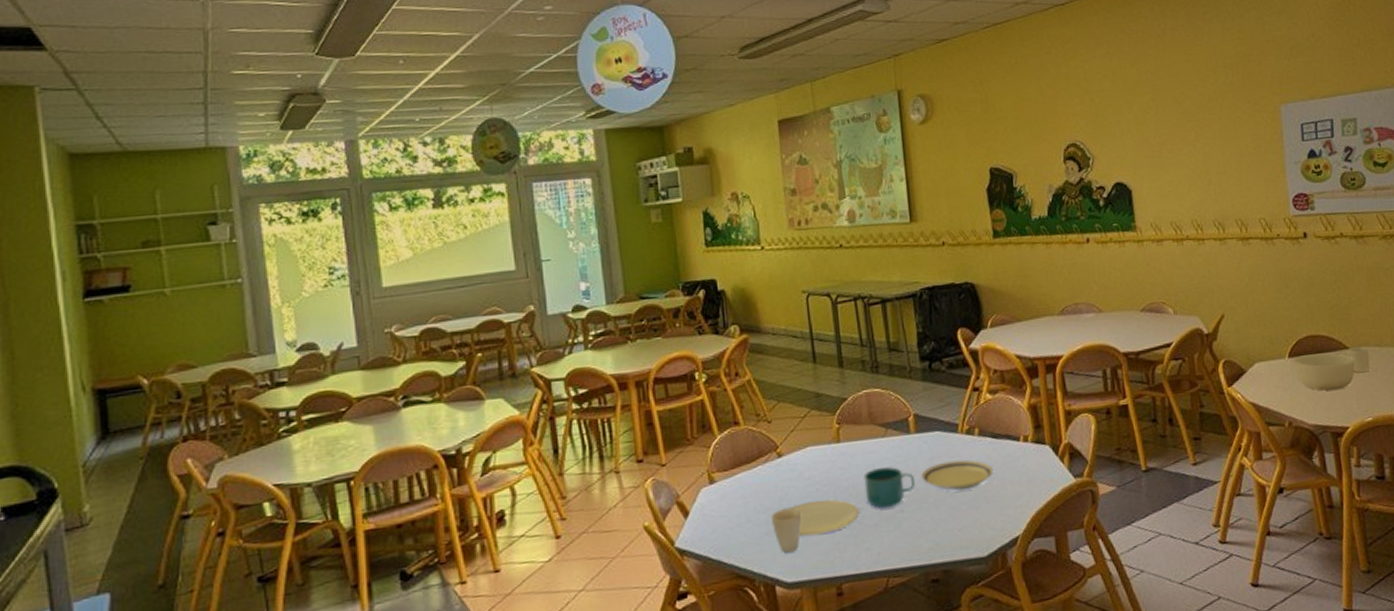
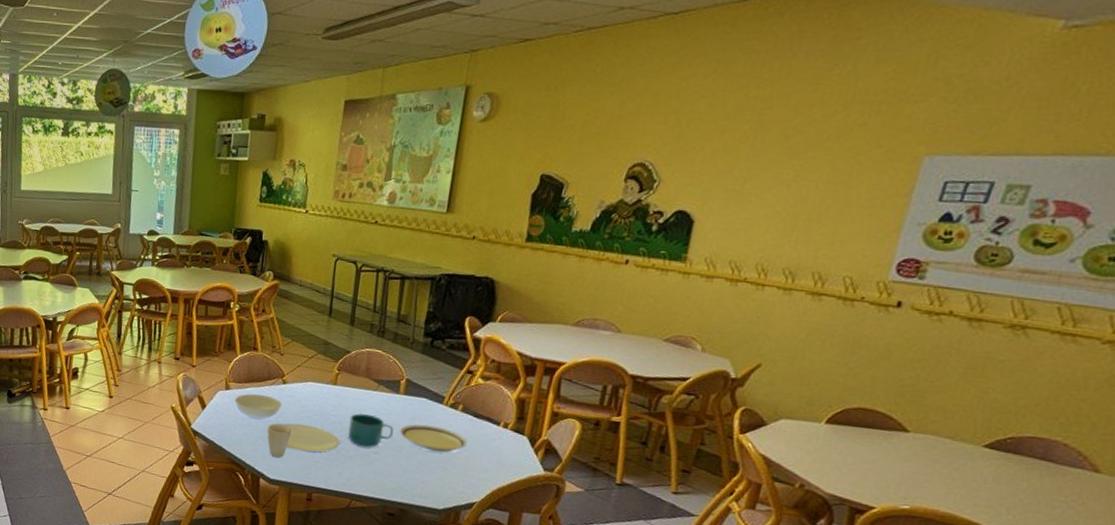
bowl: none [724,477,782,514] -> present [234,393,282,421]
bowl: present [1294,353,1356,391] -> none [829,424,913,470]
cup: present [1340,346,1370,374] -> none [894,431,935,461]

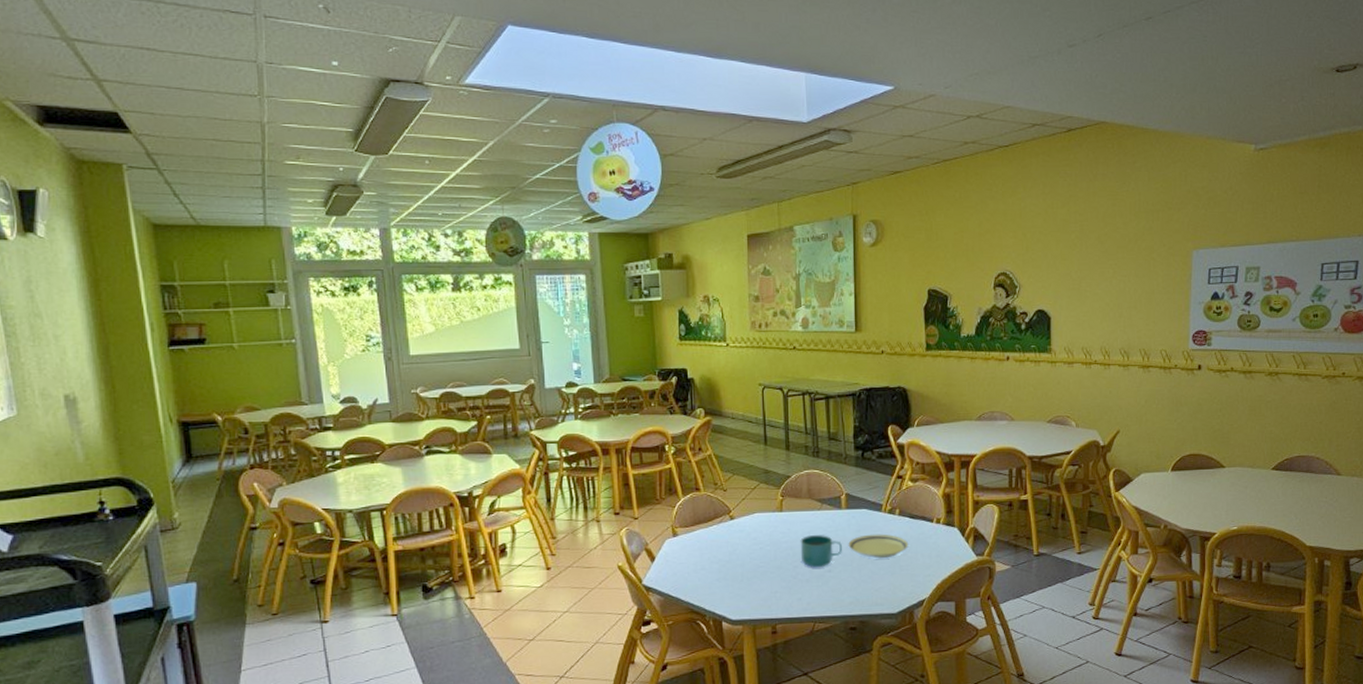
bowl: present [234,393,282,421] -> none [684,534,732,563]
cup: present [267,423,292,458] -> none [722,561,747,596]
plate: present [283,423,340,453] -> none [737,556,794,585]

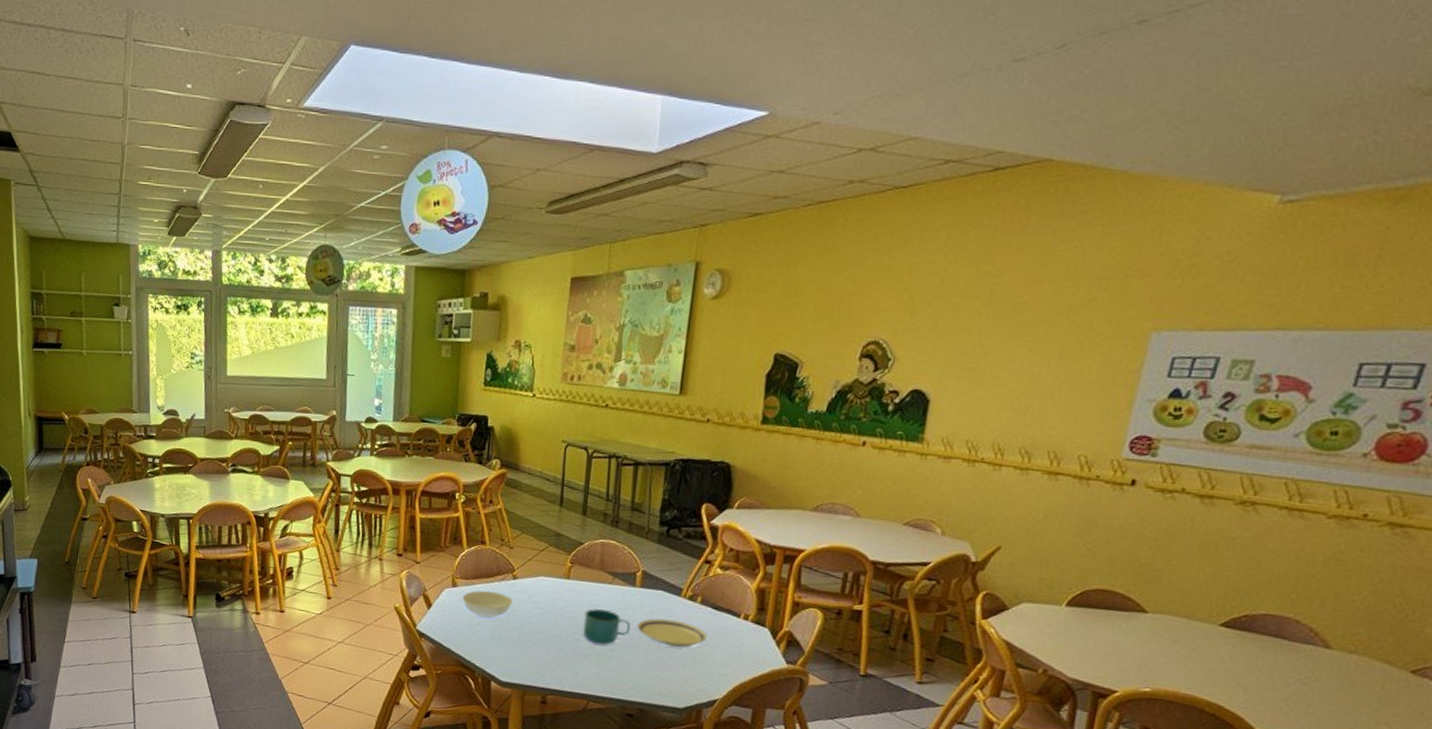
bowl: none [684,534,732,563] -> present [462,590,512,620]

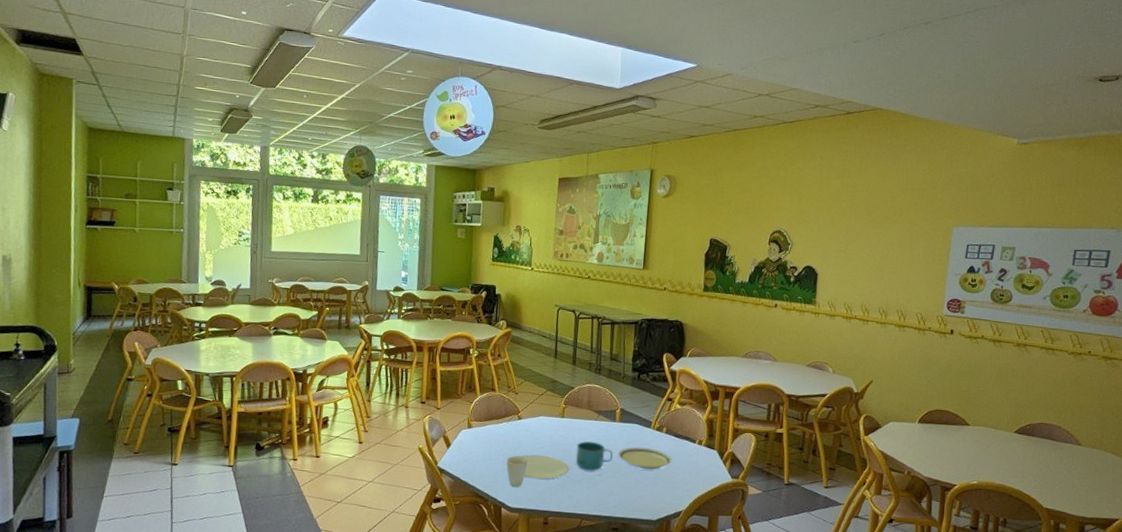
bowl: present [462,590,512,620] -> none [476,430,518,455]
cup: none [498,622,524,659] -> present [506,456,528,487]
plate: none [514,621,575,652] -> present [520,454,569,480]

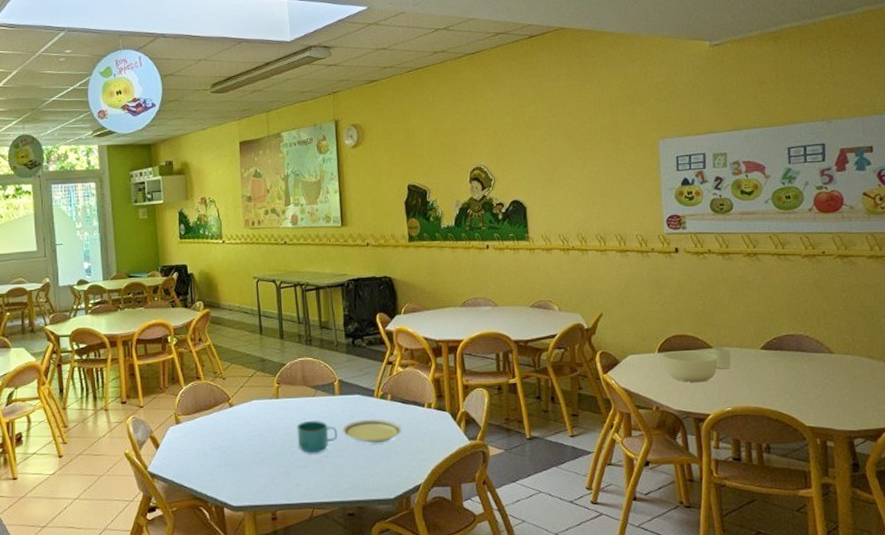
cup: present [506,456,528,487] -> none [223,448,247,483]
plate: present [520,454,569,480] -> none [236,443,292,471]
bowl: none [922,423,973,455] -> present [663,350,718,383]
cup: none [961,425,985,447] -> present [705,346,731,369]

